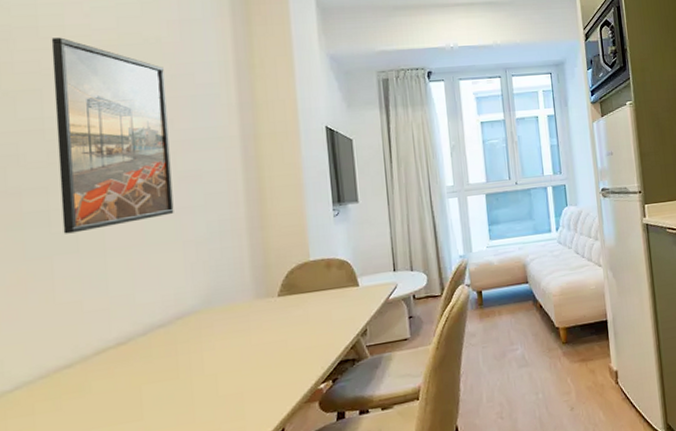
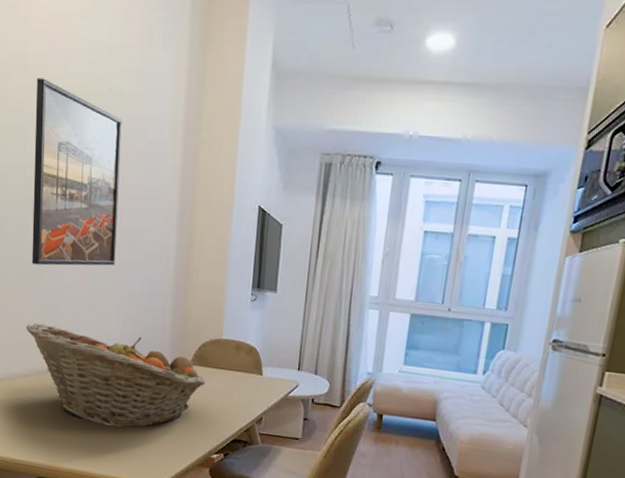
fruit basket: none [61,282,298,397] -> present [25,323,205,428]

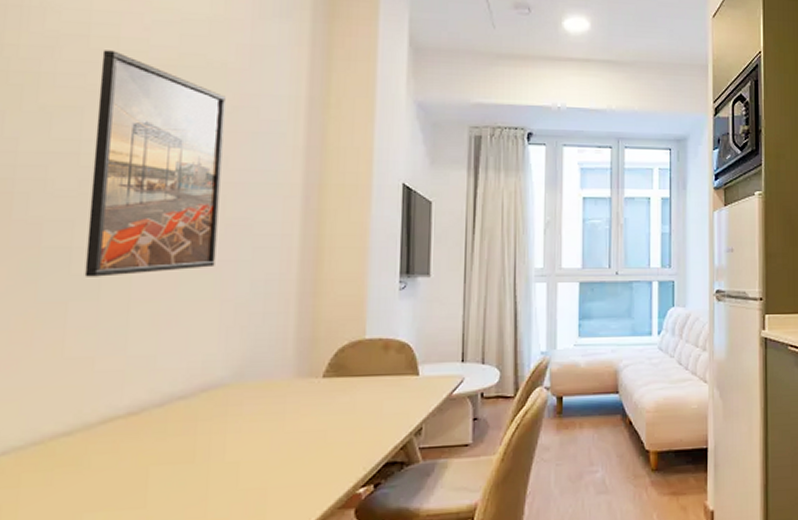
fruit basket: present [25,323,205,428] -> none [69,352,345,483]

